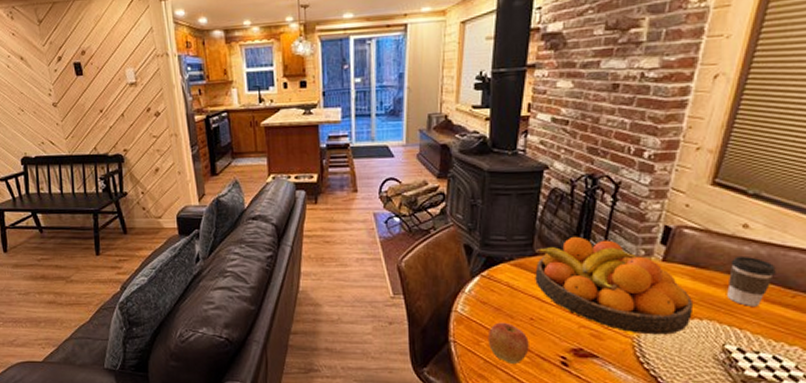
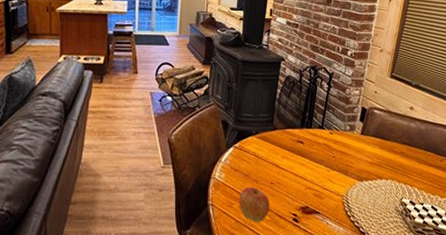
fruit bowl: present [535,236,694,335] -> none [274,114,382,193]
coffee cup: present [727,255,776,306] -> none [402,130,431,168]

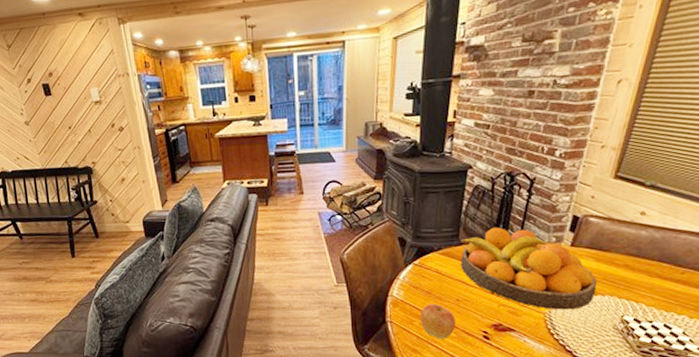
fruit bowl: none [274,114,382,193] -> present [460,227,597,310]

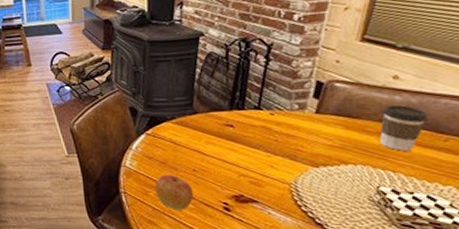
fruit bowl: present [460,227,597,310] -> none [195,94,348,181]
coffee cup: none [626,239,668,283] -> present [380,104,427,151]

